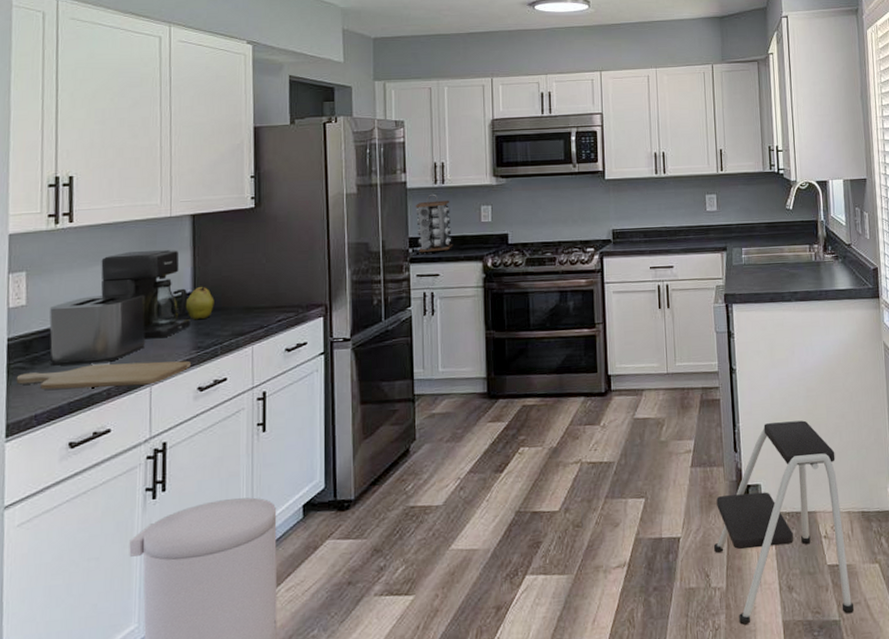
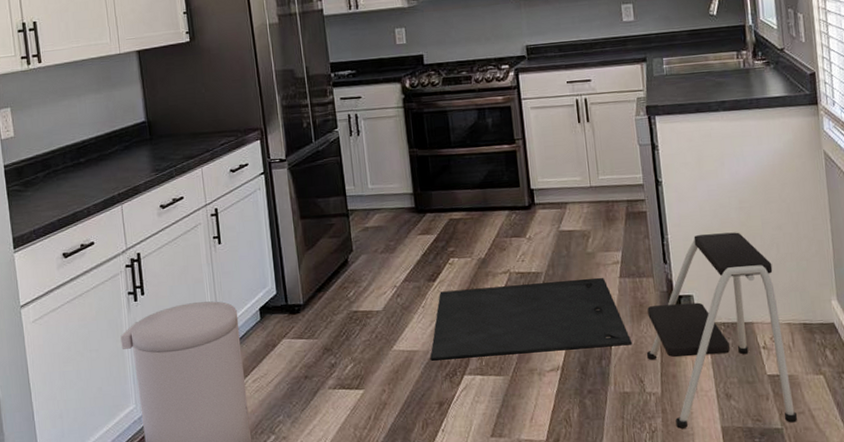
chopping board: present [16,361,191,390] -> none [15,182,152,209]
toaster: present [49,293,146,366] -> none [32,123,113,188]
coffee maker: present [101,249,190,339] -> none [68,83,148,164]
fruit: present [185,286,214,320] -> none [141,115,166,146]
spice rack: present [415,193,453,253] -> none [333,19,372,77]
door mat: none [491,466,700,560] -> present [430,277,632,361]

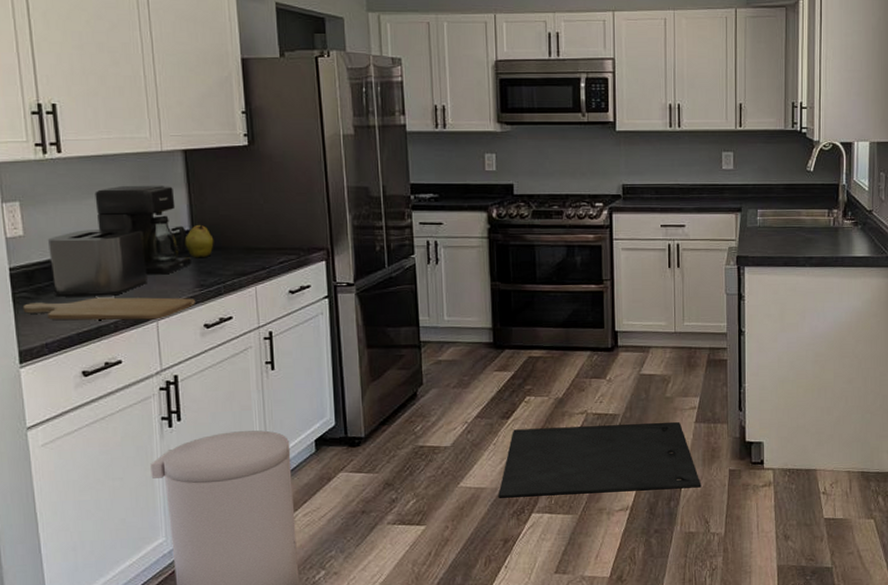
chopping board: none [15,182,152,209] -> present [22,297,195,321]
toaster: none [32,123,113,188] -> present [47,229,147,297]
coffee maker: none [68,83,148,164] -> present [95,185,191,275]
fruit: none [141,115,166,146] -> present [184,224,214,258]
step stool: present [646,232,798,429] -> none [714,383,847,567]

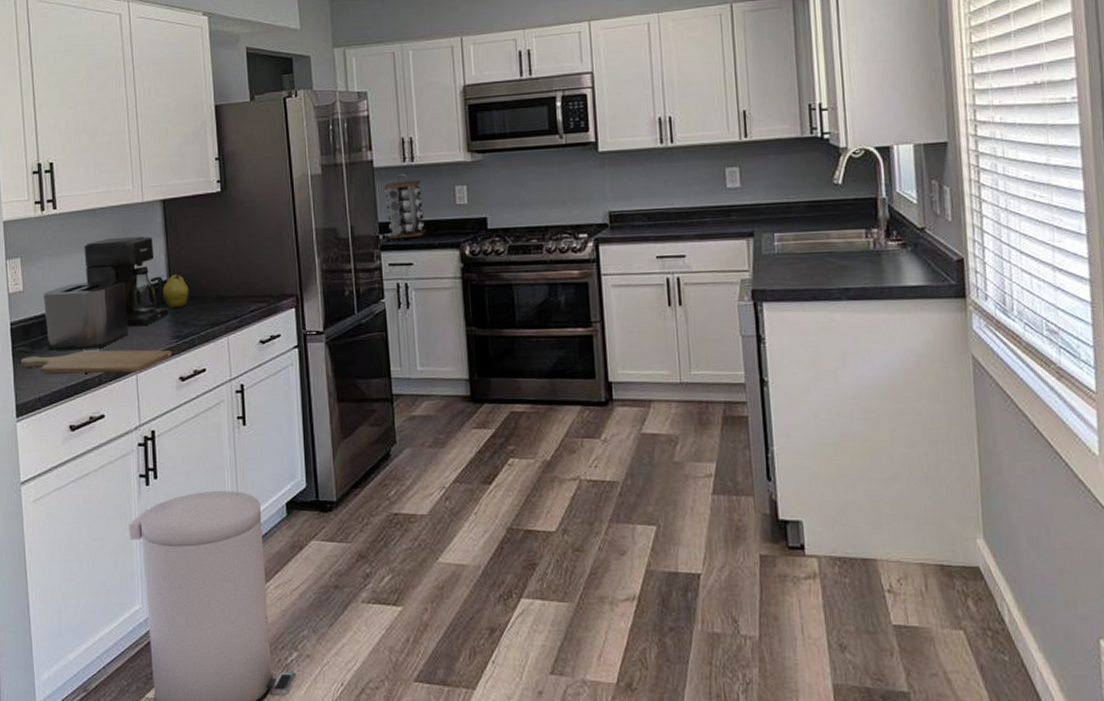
spice rack: none [415,138,457,200] -> present [383,173,427,240]
door mat: present [498,421,702,498] -> none [482,492,726,578]

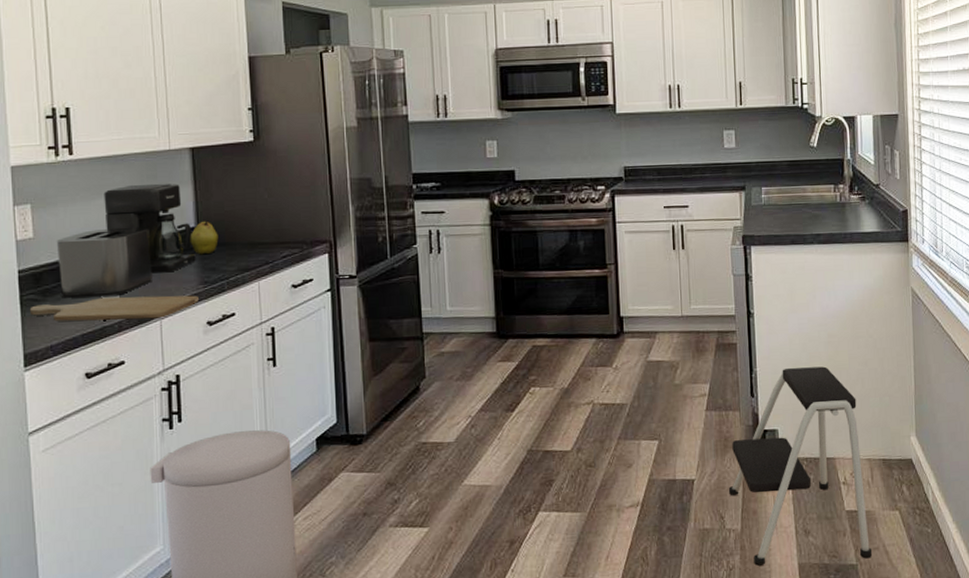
spice rack: present [383,173,427,240] -> none [417,127,458,190]
step stool: none [742,447,930,686] -> present [728,366,873,566]

